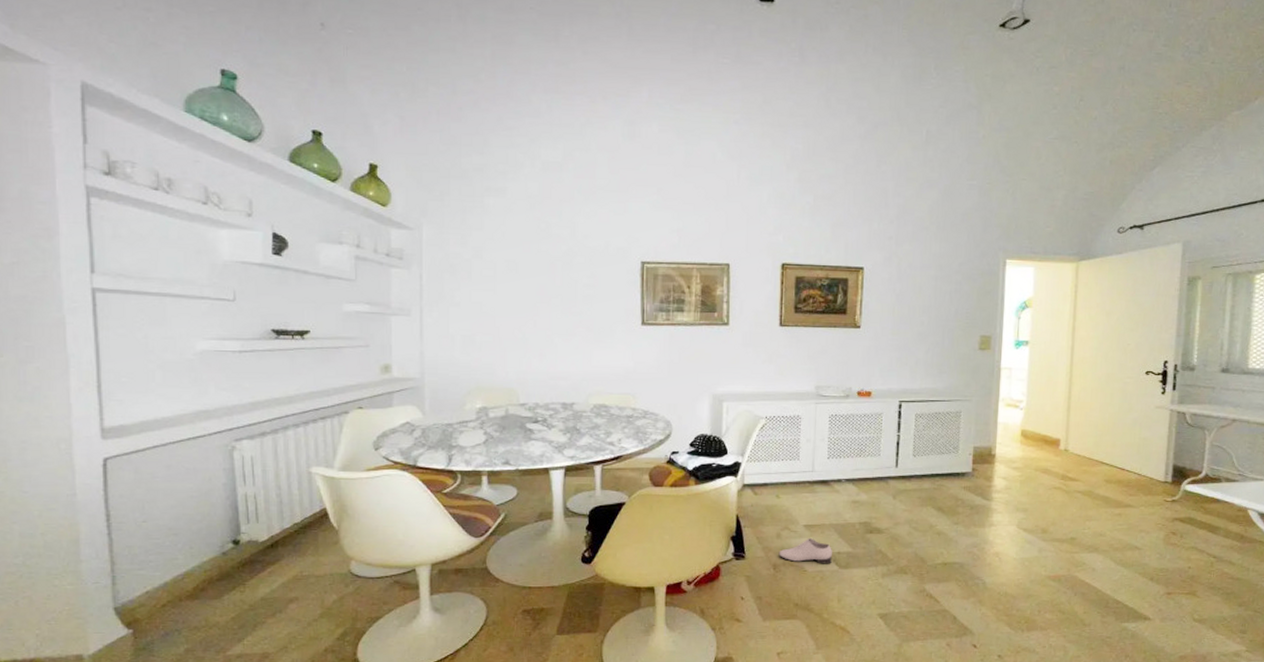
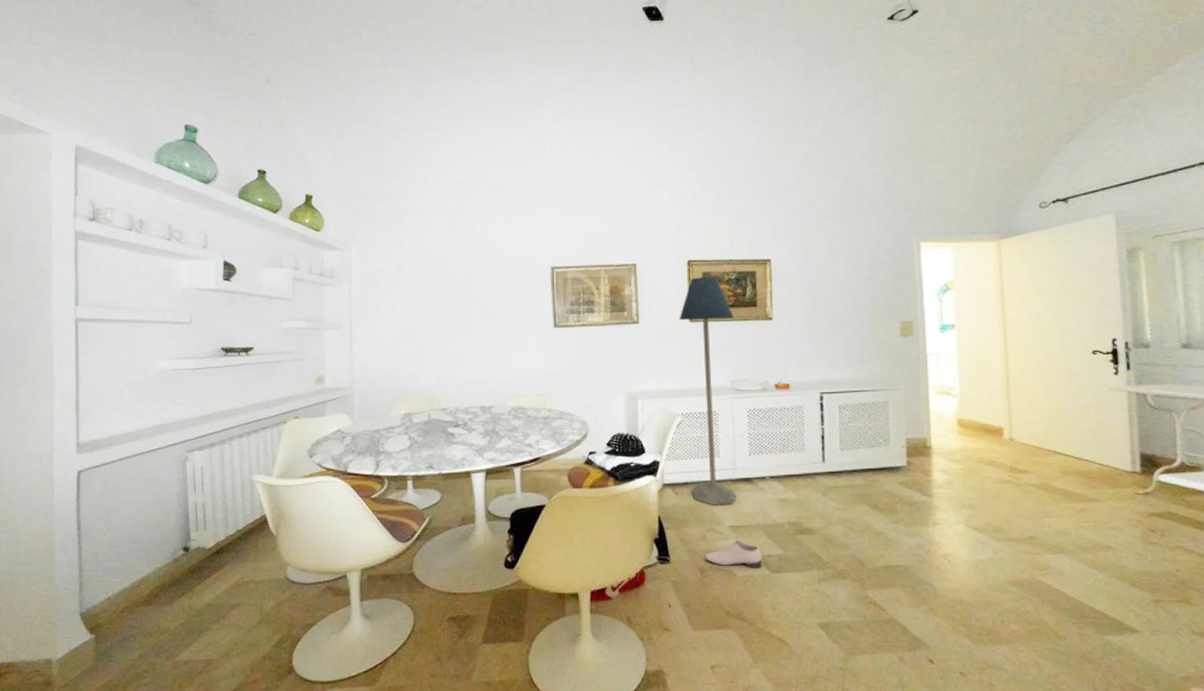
floor lamp: none [769,281,824,506] -> present [679,277,737,506]

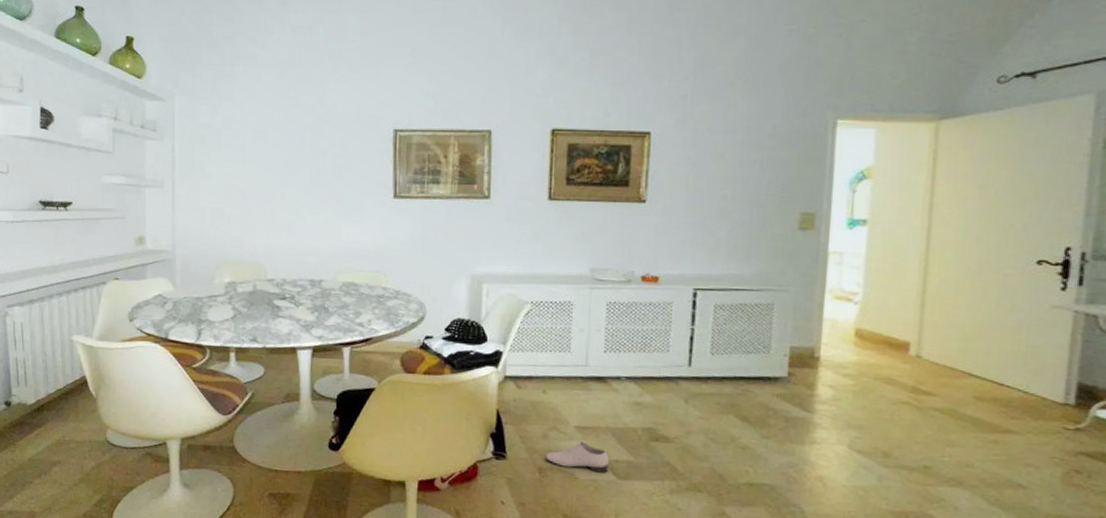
floor lamp: present [679,277,737,506] -> none [535,149,601,404]

